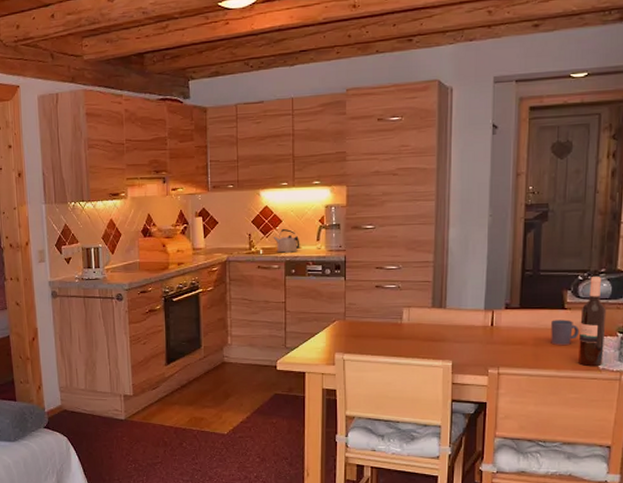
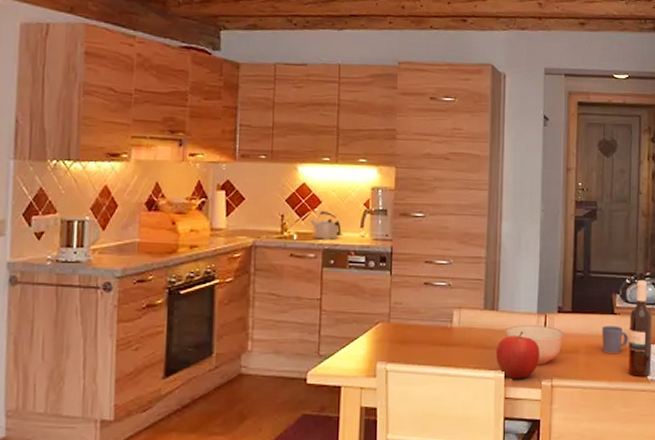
fruit: none [443,325,487,368] -> present [495,330,540,380]
bowl: none [452,320,511,356] -> present [505,324,563,365]

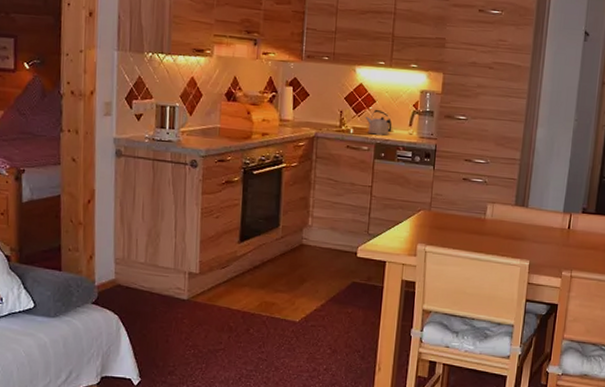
fruit: present [495,330,540,380] -> none [522,226,563,269]
bowl: present [505,324,563,365] -> none [532,221,586,258]

